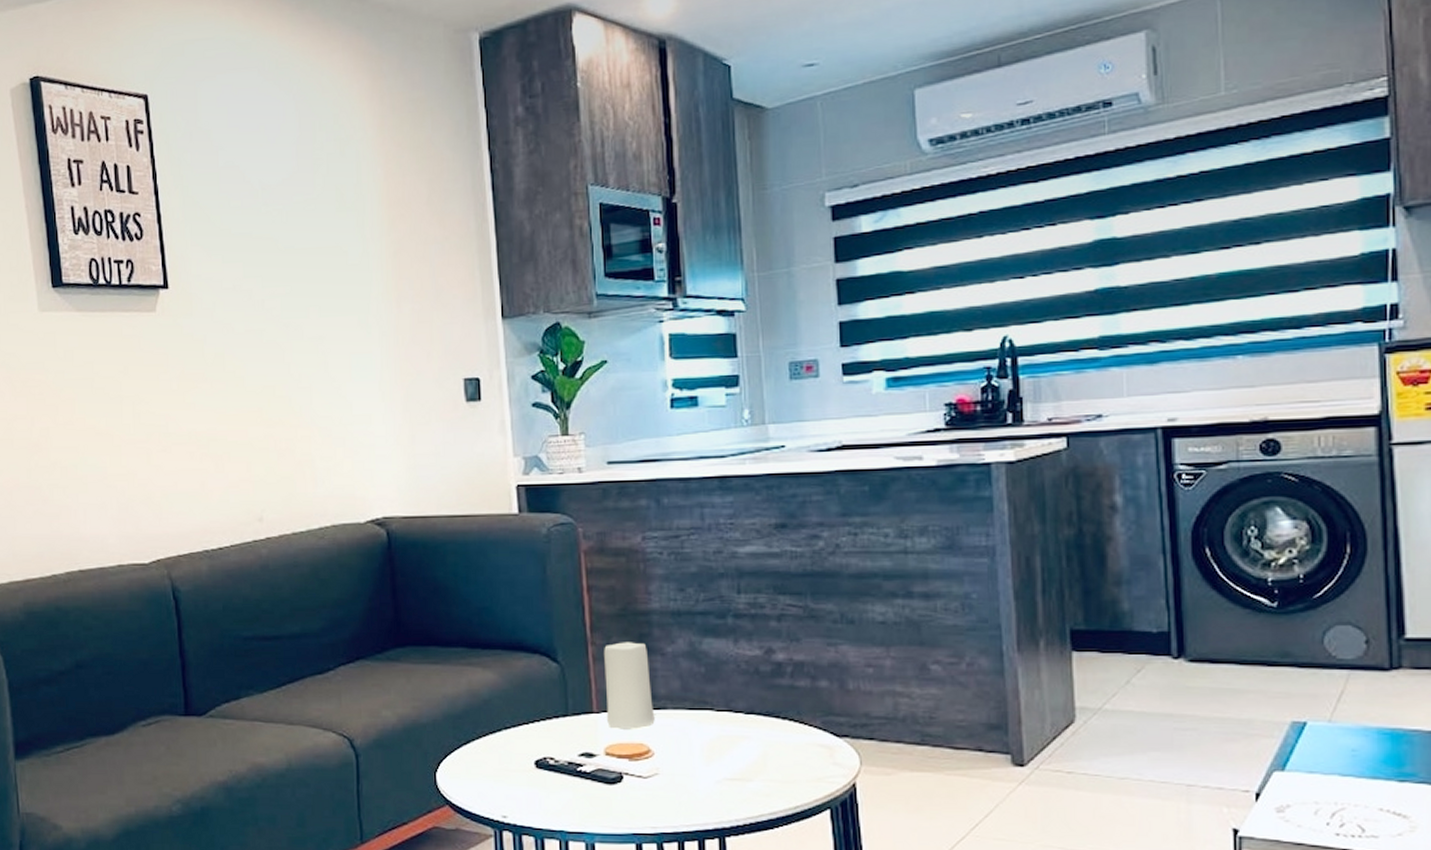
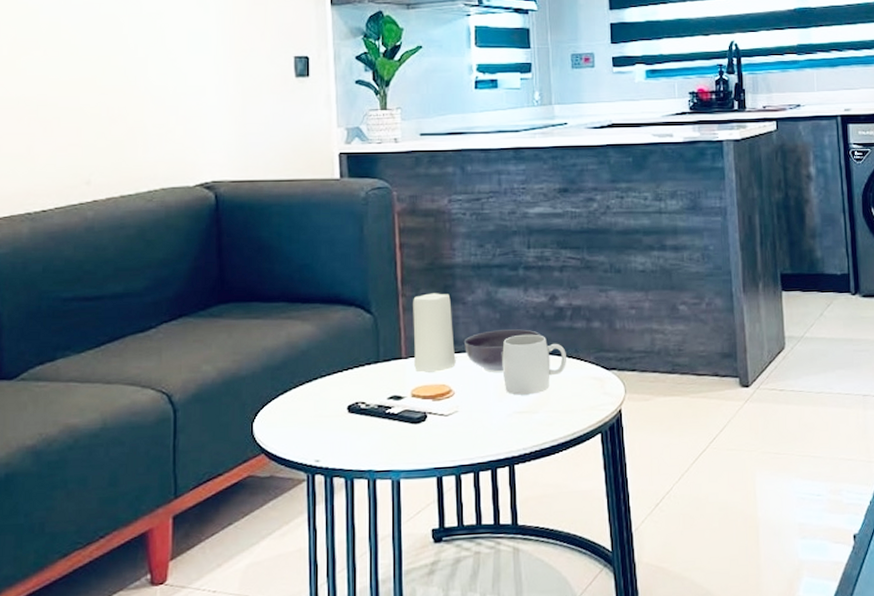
bowl: none [663,686,756,734] -> present [463,329,541,373]
mug: none [708,691,786,760] -> present [502,334,566,395]

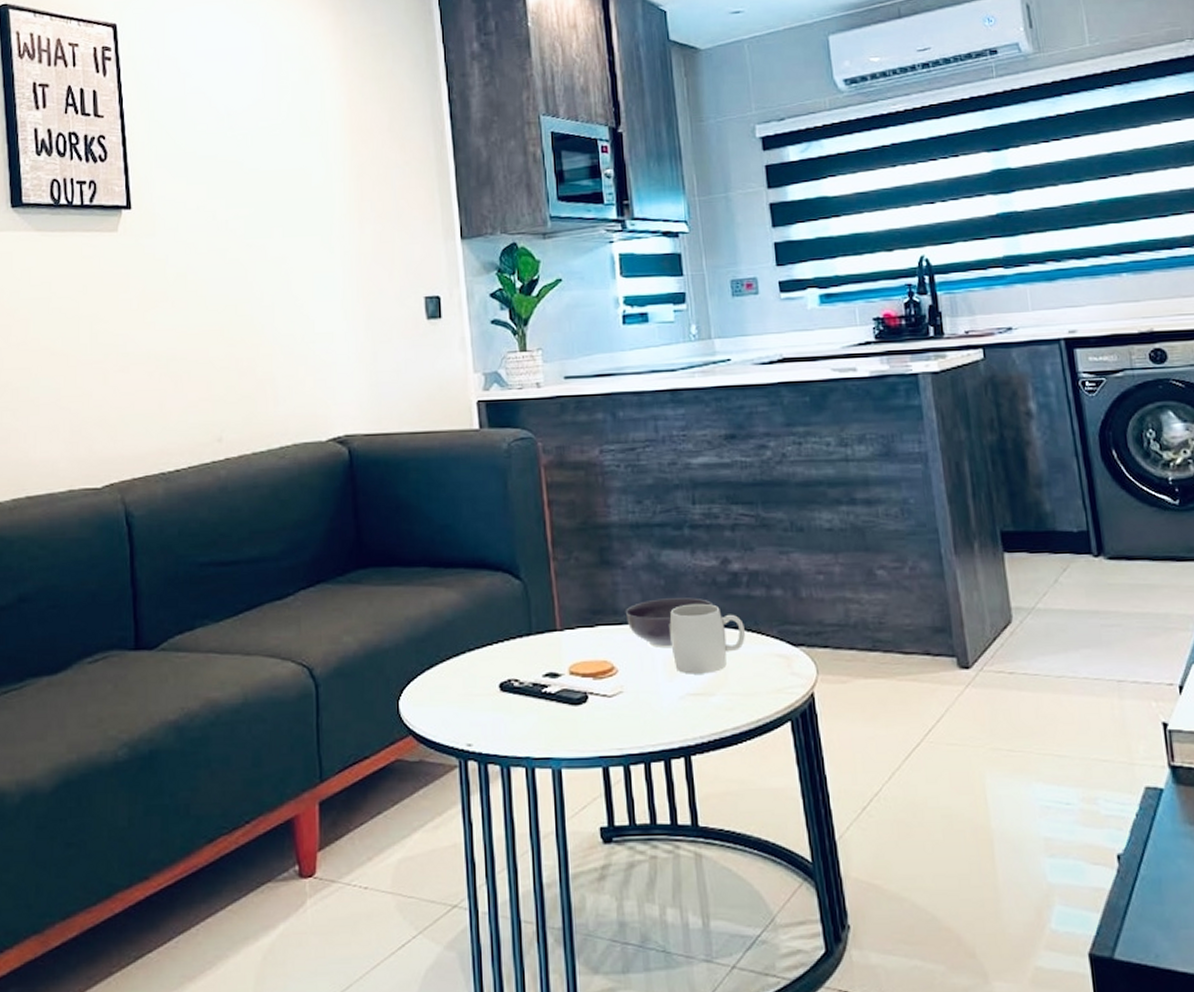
candle: present [413,293,456,372] -> none [566,556,618,647]

